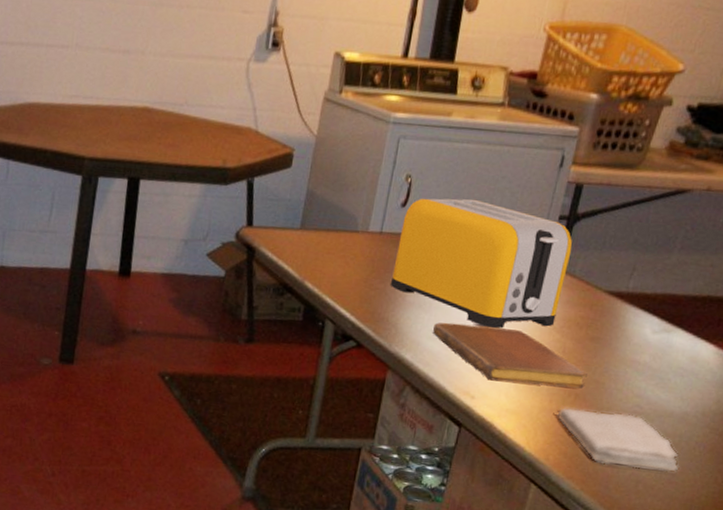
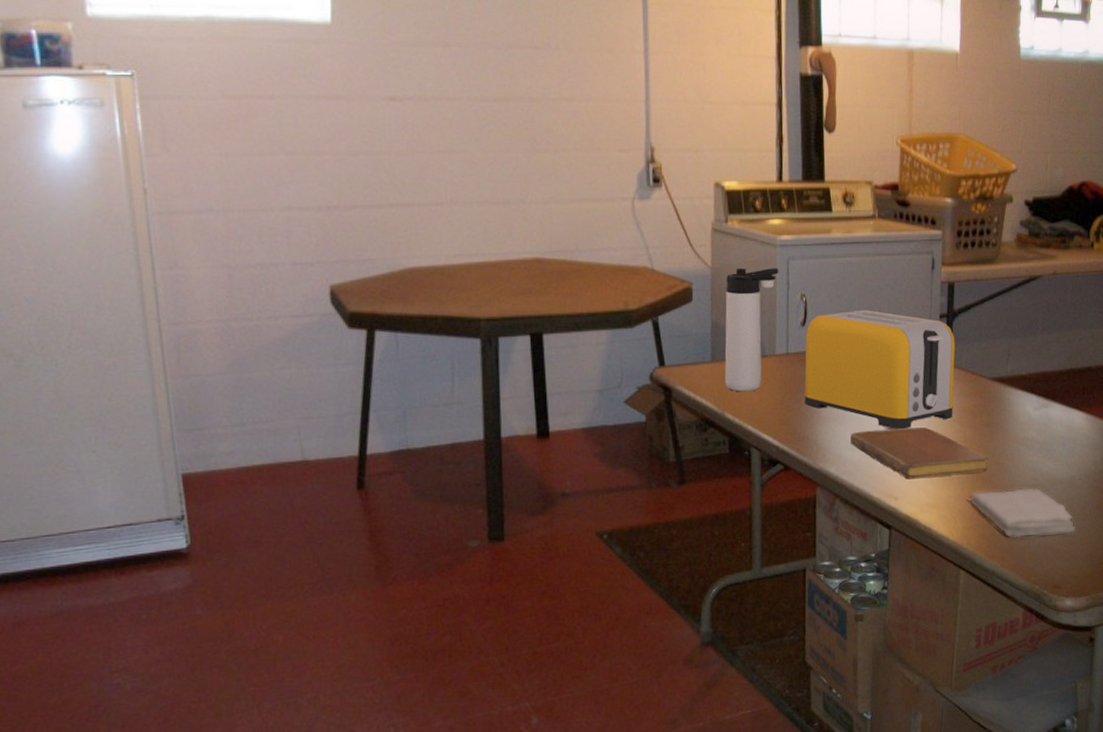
thermos bottle: none [311,140,388,265] -> present [724,268,779,392]

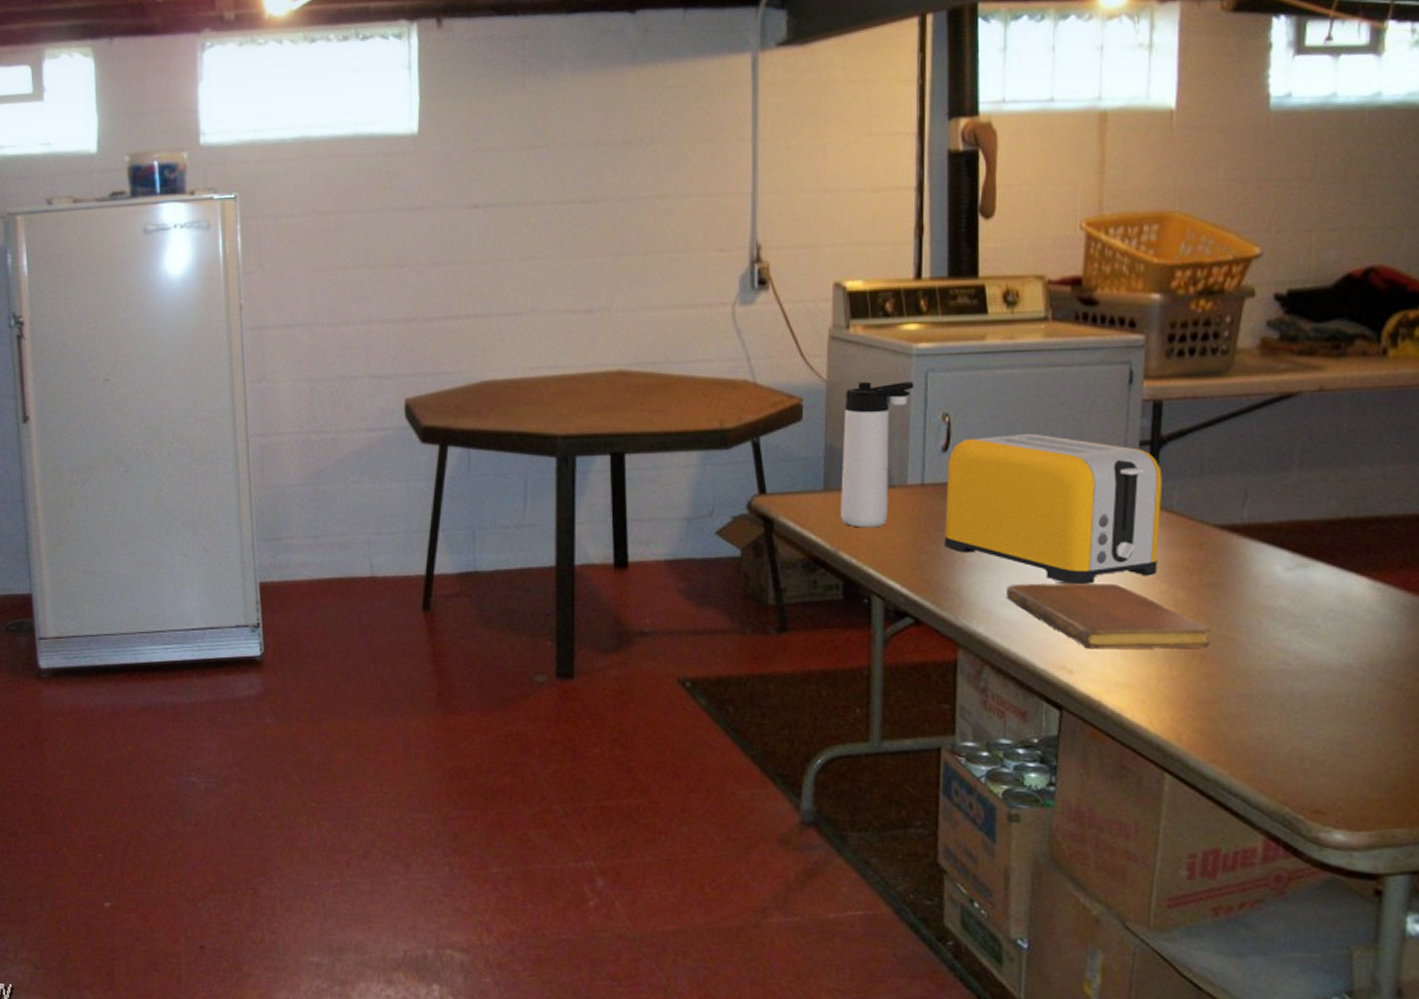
washcloth: present [970,487,1075,539] -> none [1181,673,1352,742]

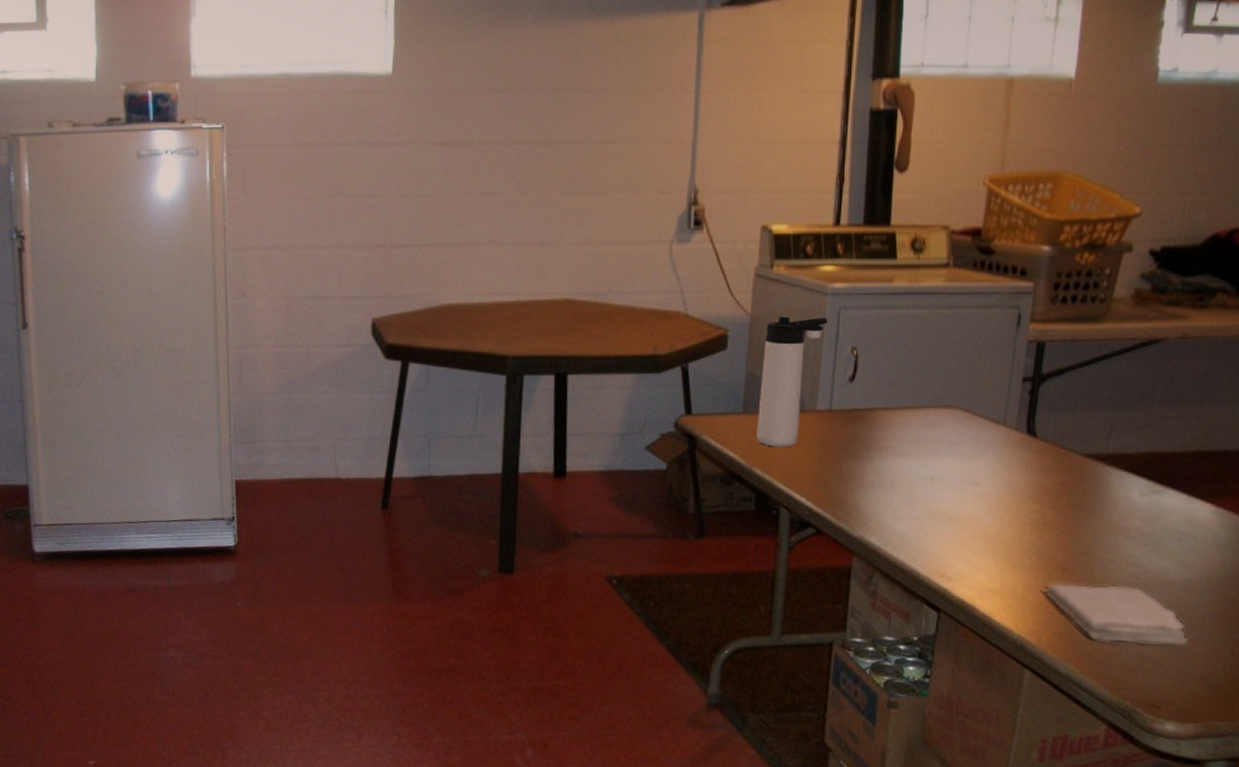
toaster: present [945,433,1163,584] -> none [847,367,1041,503]
notebook: present [1007,583,1211,649] -> none [898,500,1073,562]
washcloth: none [1181,673,1352,742] -> present [1045,583,1188,646]

